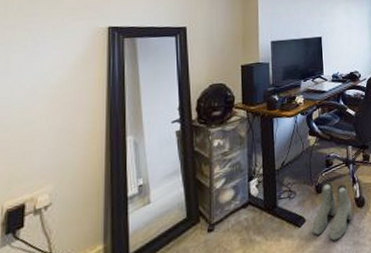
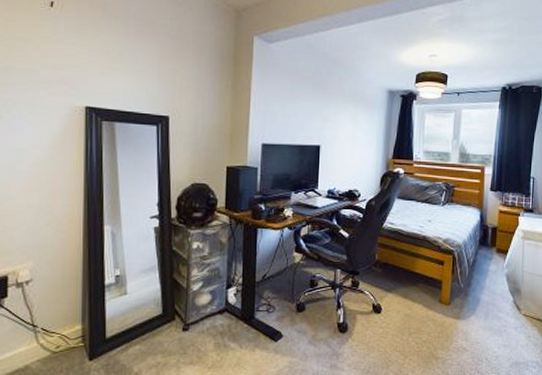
boots: present [312,182,352,241] -> none [289,302,334,360]

